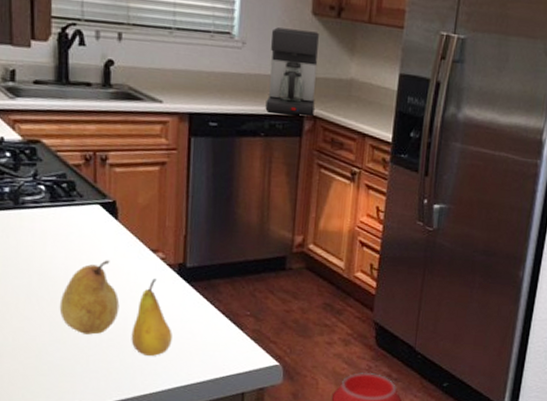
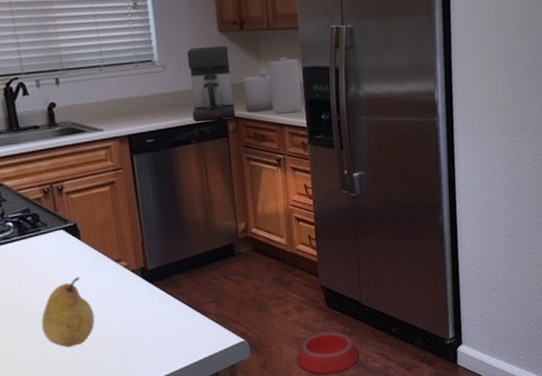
fruit: present [131,278,172,356] -> none [109,285,146,356]
canister: none [327,68,362,116] -> present [243,70,274,112]
paper towel holder: none [357,57,397,124] -> present [268,56,302,114]

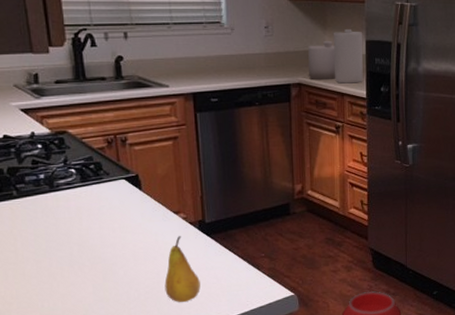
fruit: present [41,277,95,348] -> none [99,225,152,291]
fruit: none [109,285,146,356] -> present [164,236,200,302]
coffee maker: present [187,46,235,121] -> none [255,13,298,85]

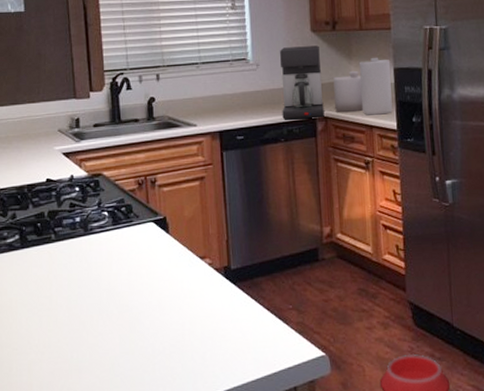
fruit: present [164,236,200,302] -> none [189,283,226,358]
coffee maker: none [255,13,298,85] -> present [280,45,324,120]

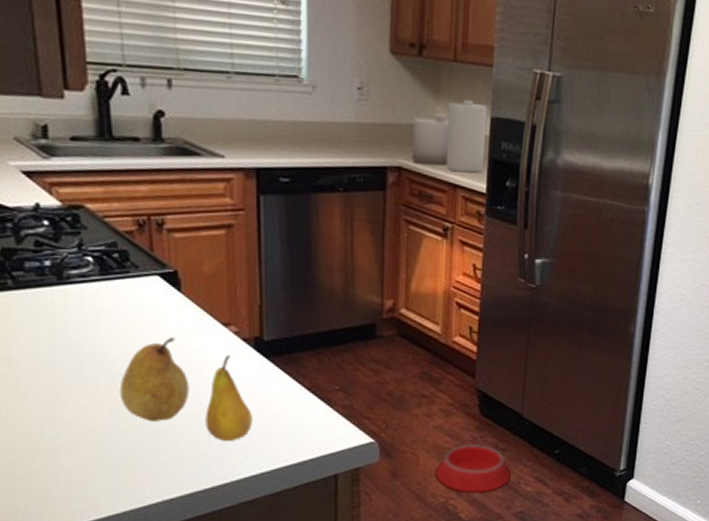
fruit: none [126,271,177,344] -> present [119,337,190,421]
fruit: none [189,283,226,358] -> present [205,355,252,441]
coffee maker: present [280,45,324,120] -> none [343,69,400,168]

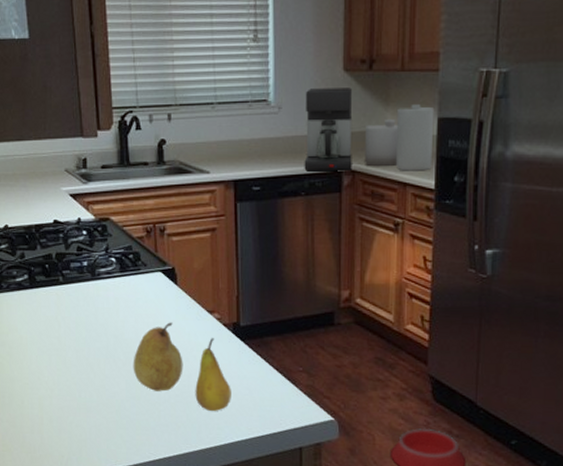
coffee maker: none [343,69,400,168] -> present [304,87,353,172]

